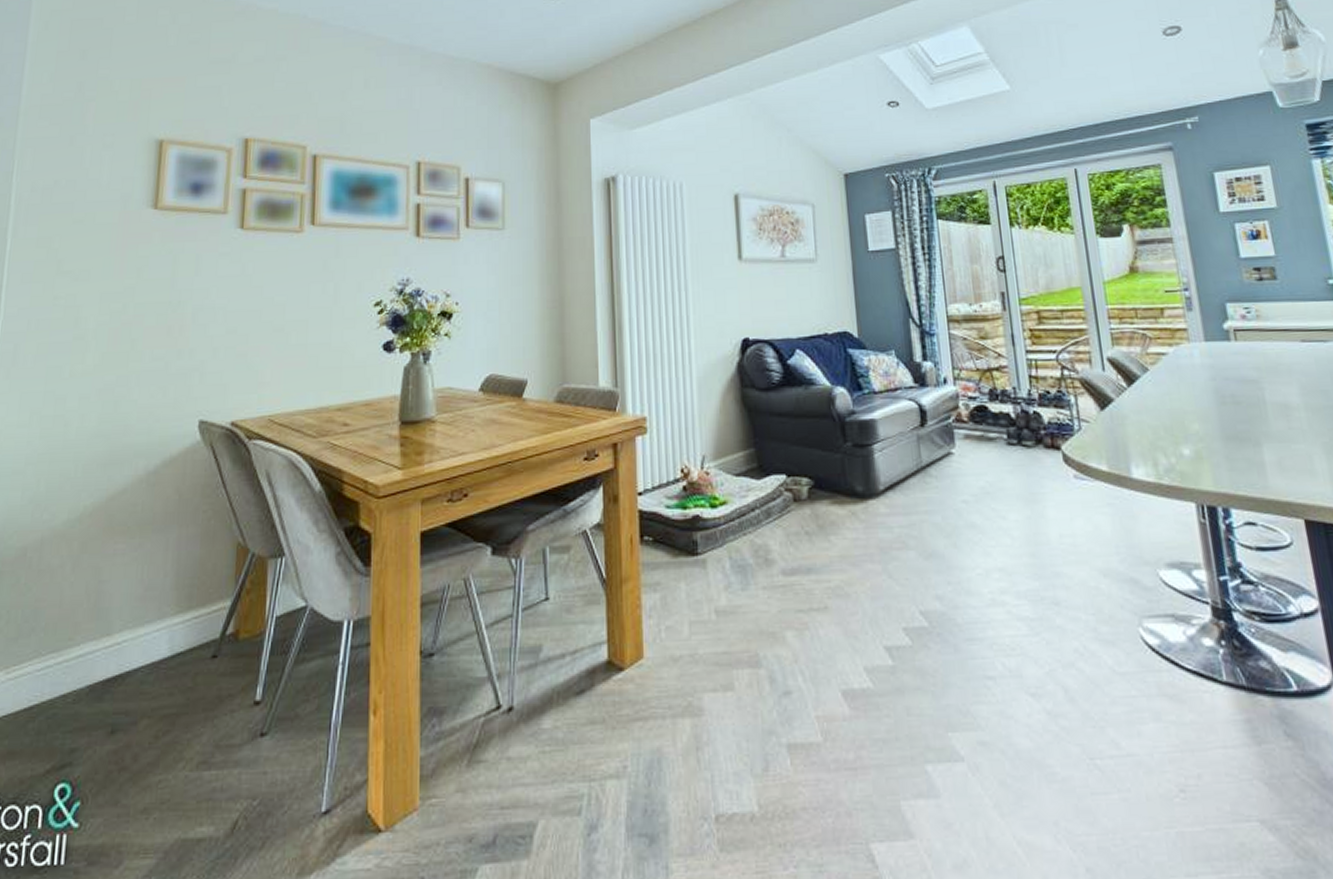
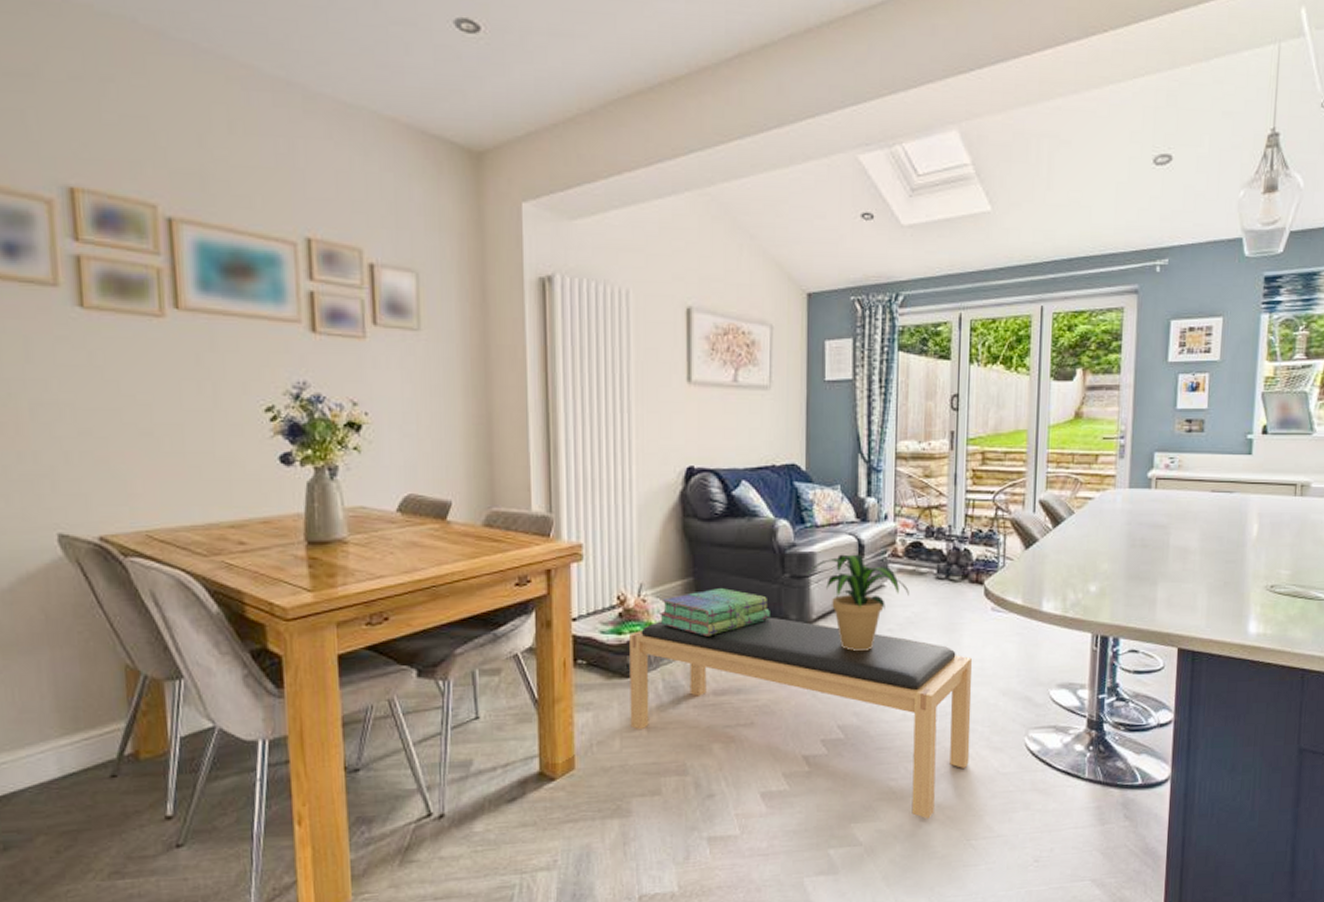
bench: none [694,488,1077,730] -> present [630,617,972,820]
stack of books: none [723,459,835,511] -> present [660,588,770,637]
potted plant: none [869,420,980,525] -> present [807,554,909,651]

